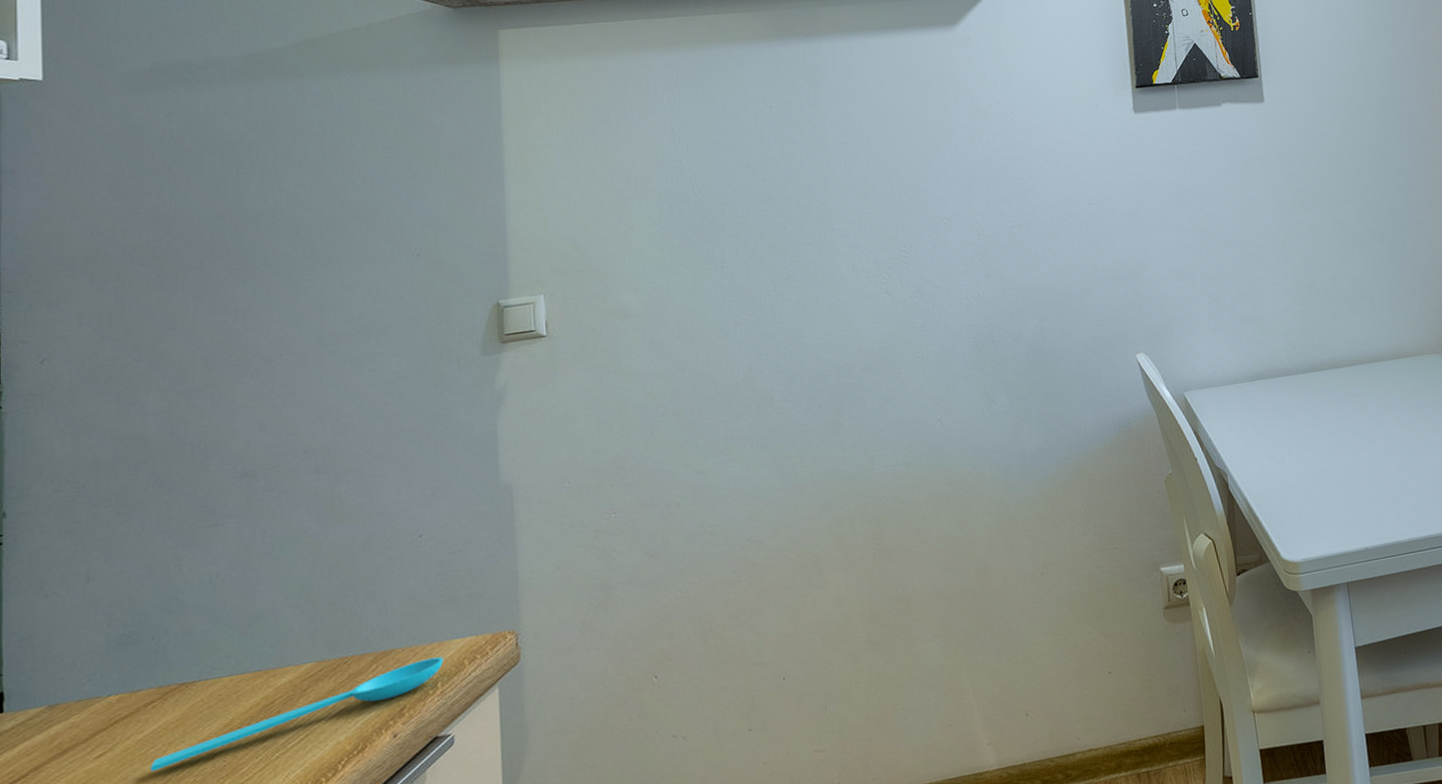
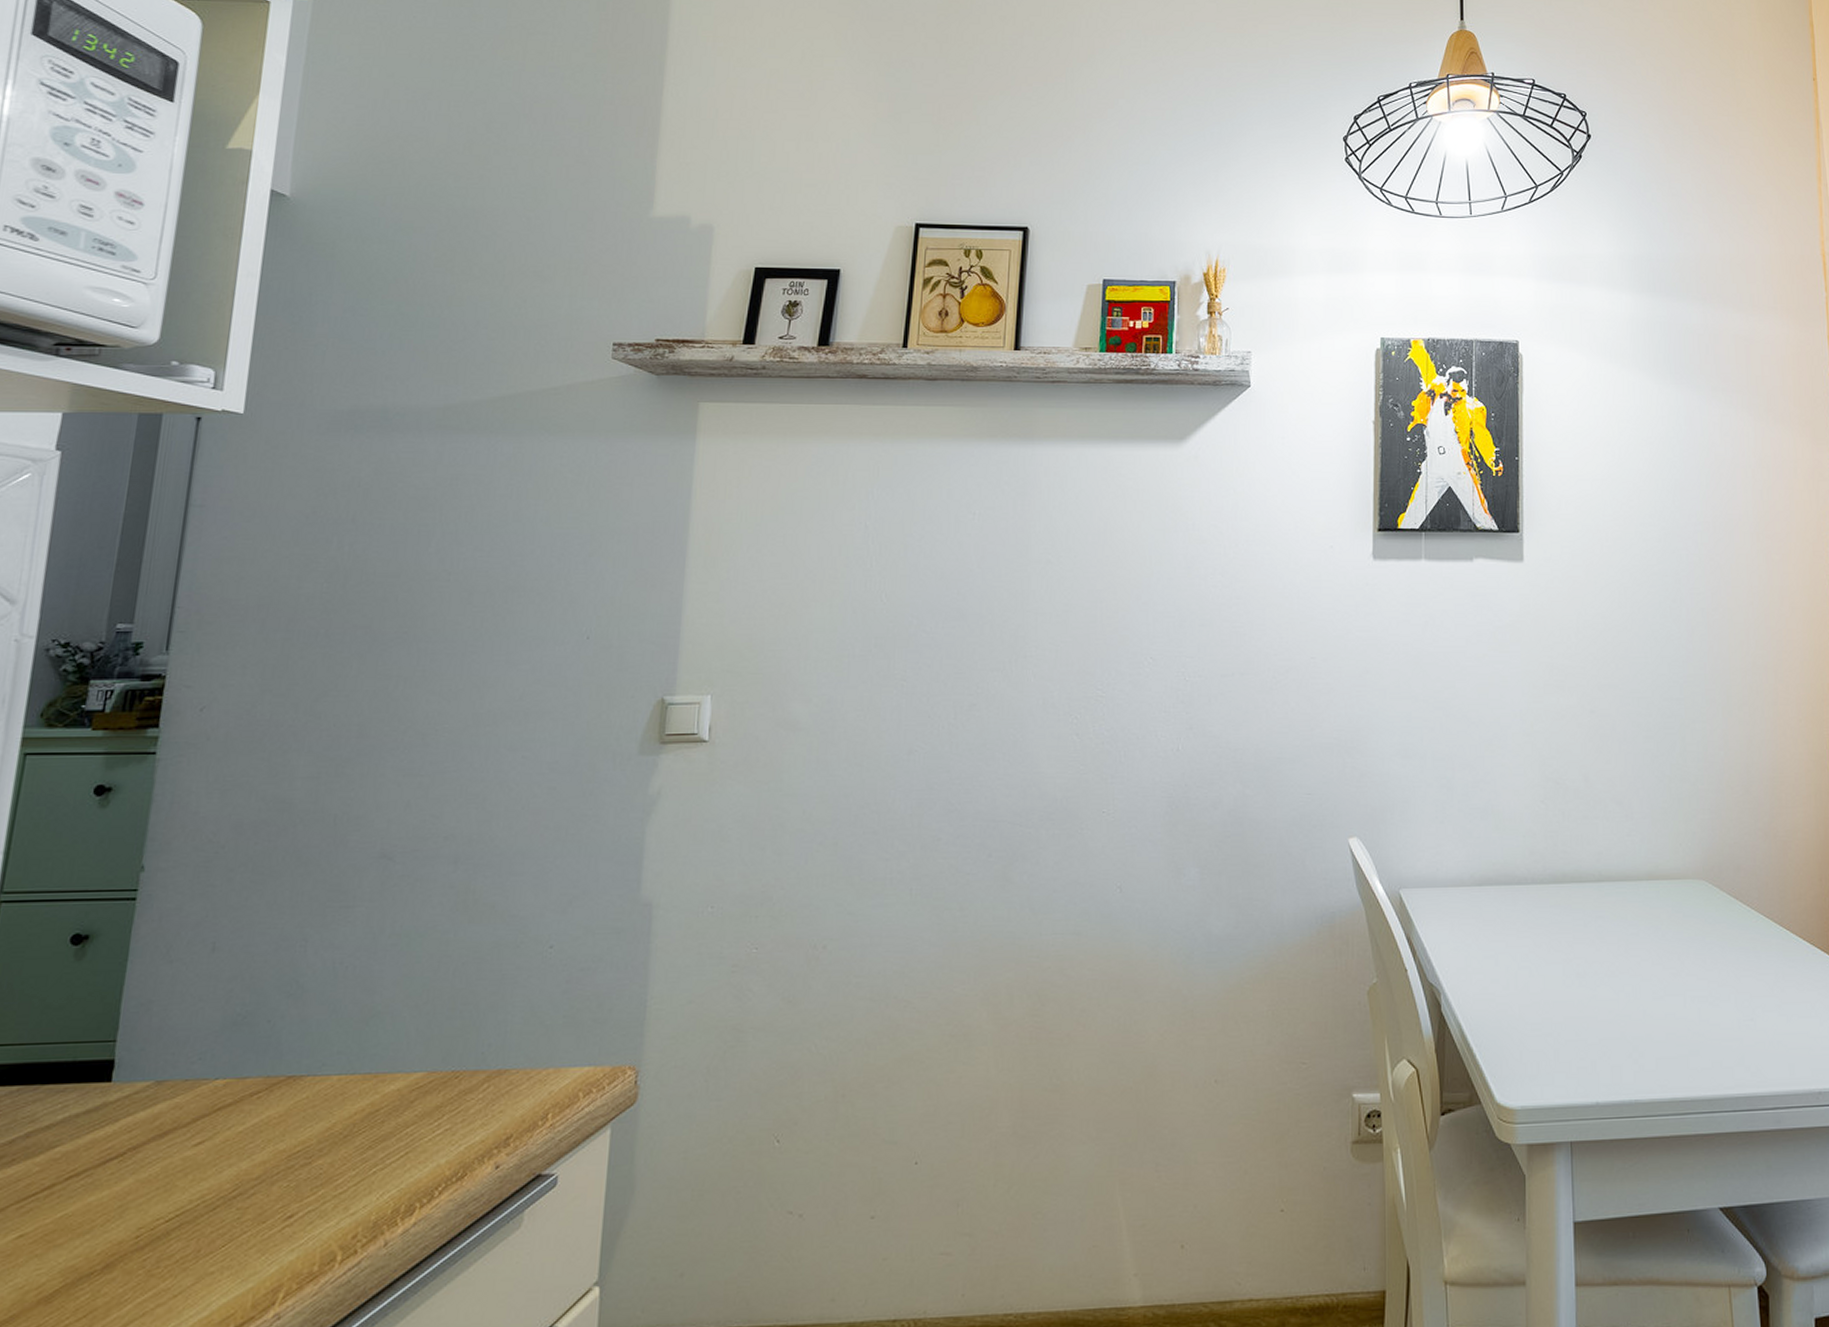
spoon: present [150,656,444,772] -> none [246,1084,558,1170]

